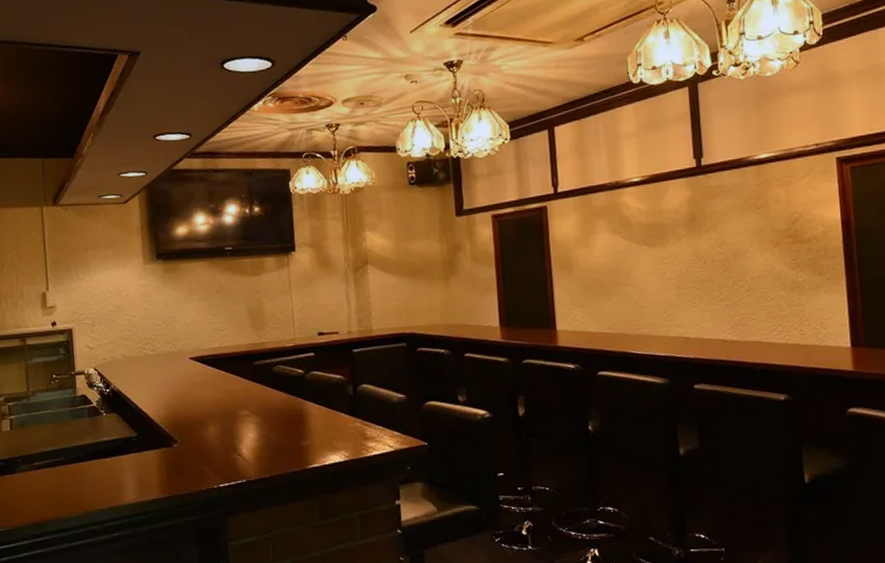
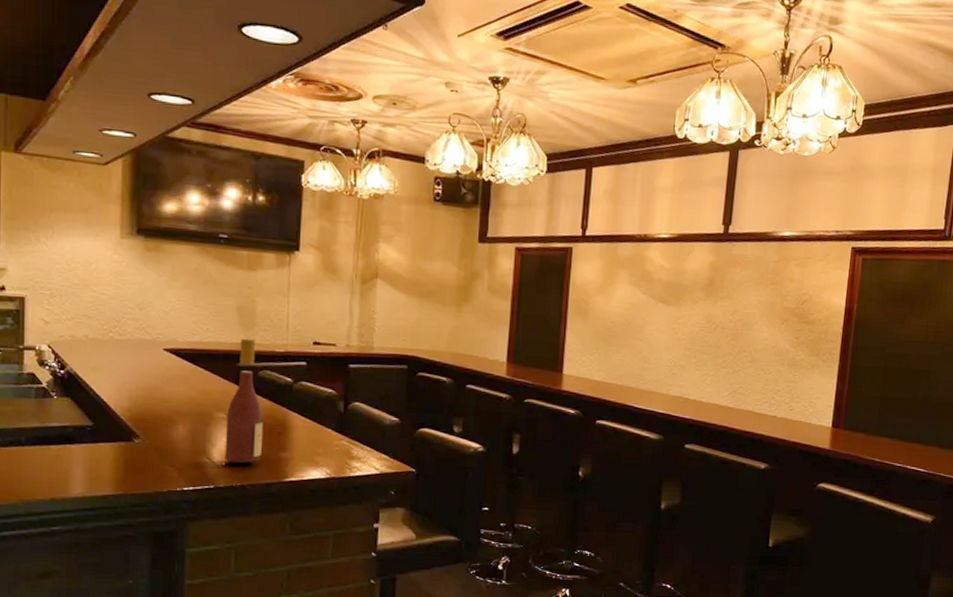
wine bottle: none [249,337,284,456] -> present [225,338,264,463]

